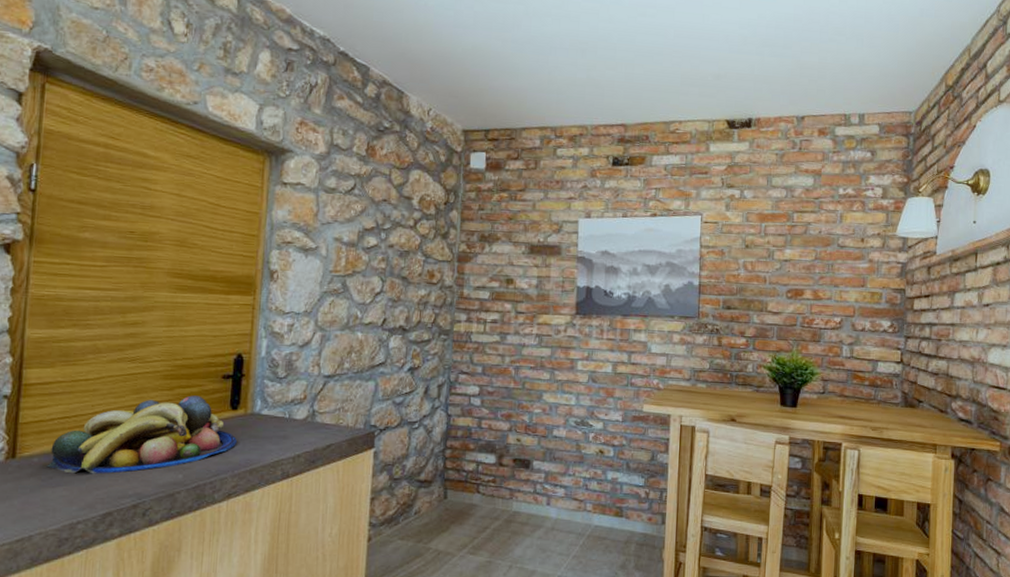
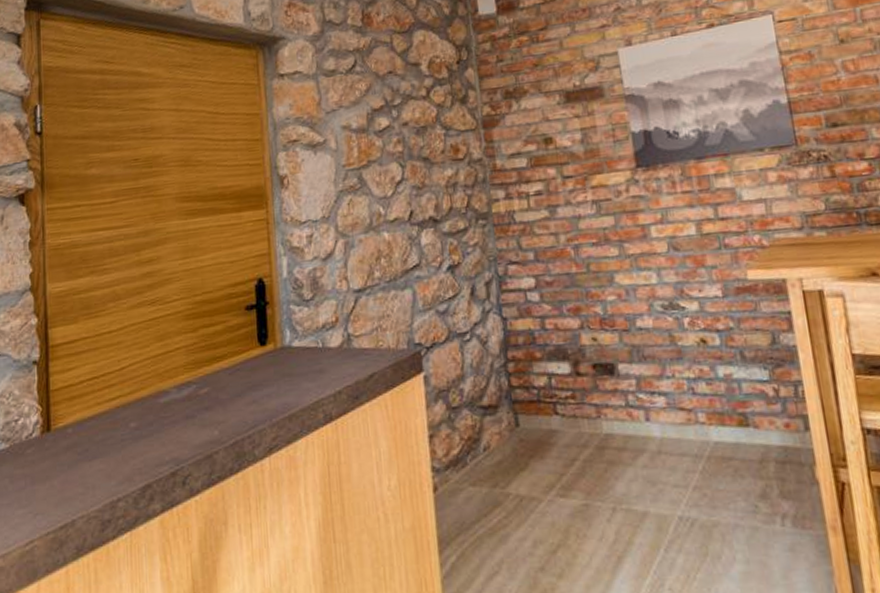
fruit bowl: present [47,395,237,474] -> none [81,334,270,443]

